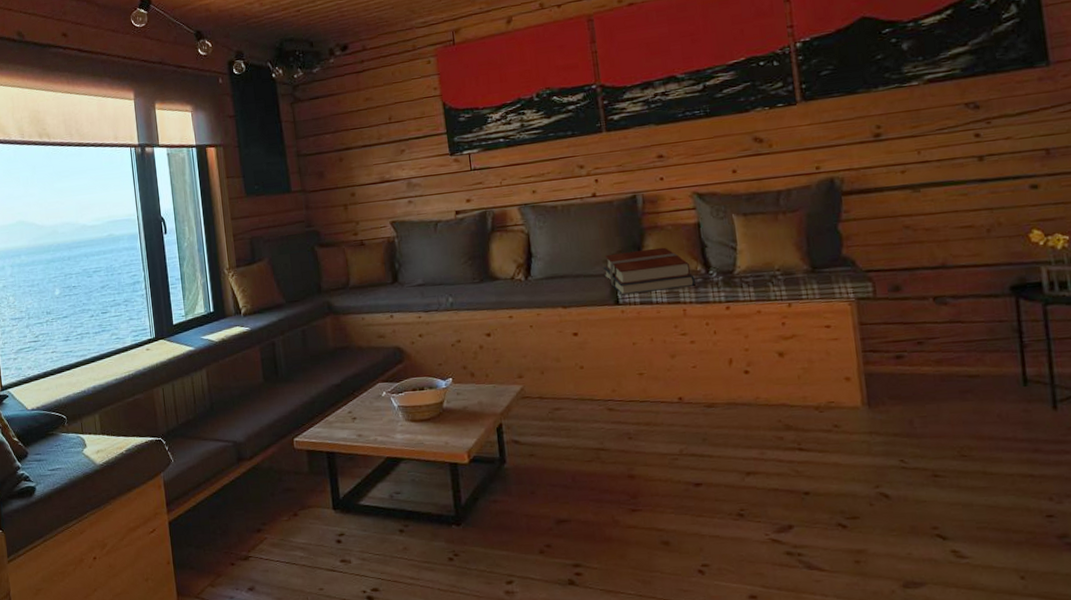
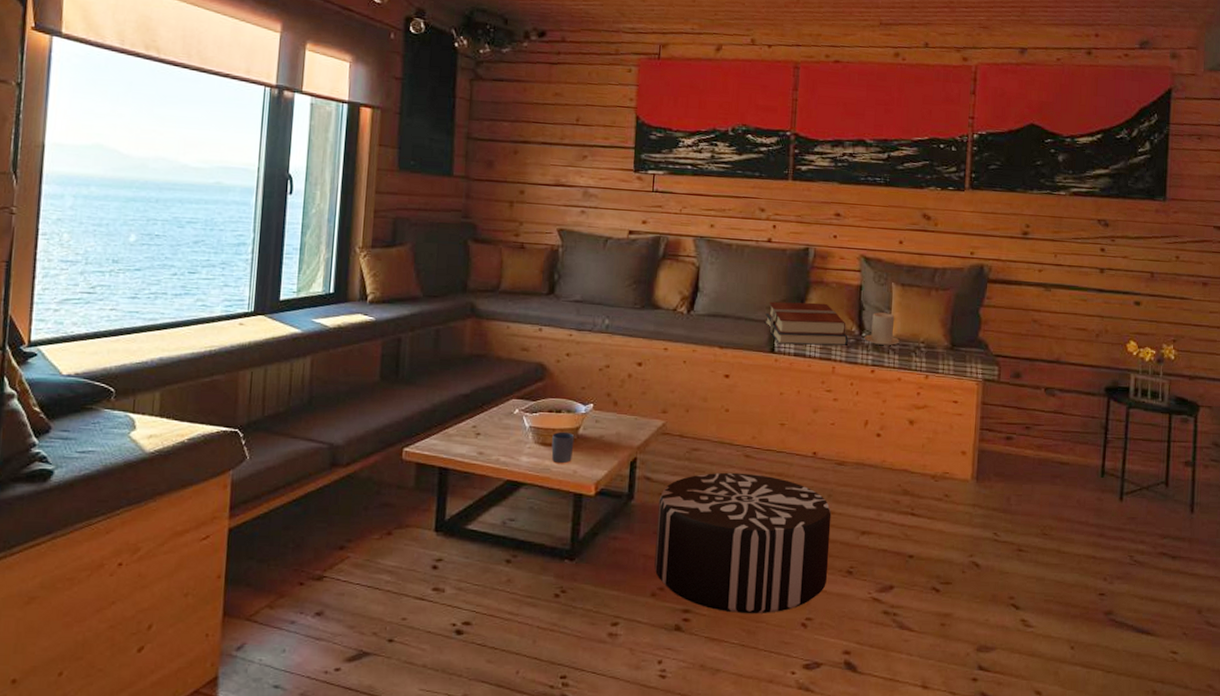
mug: none [420,407,442,438] -> present [551,431,575,464]
pouf: none [530,426,717,564] -> present [654,472,832,613]
candle: none [711,246,752,281] -> present [864,312,900,346]

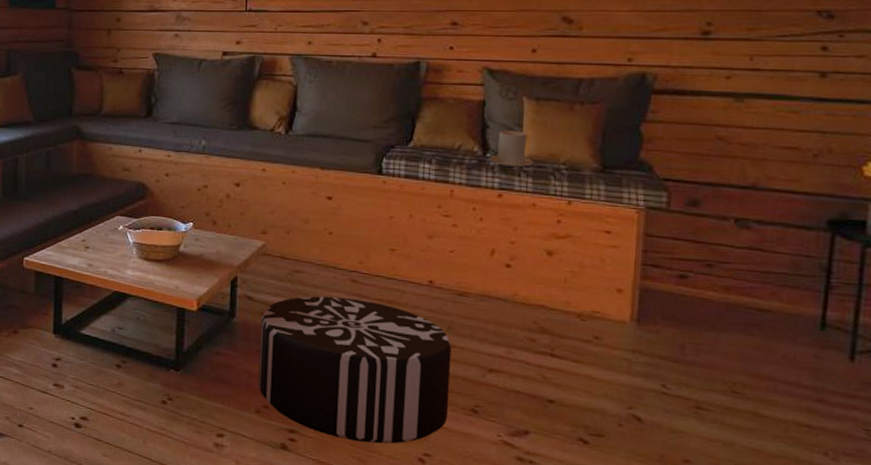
mug: present [551,431,575,464] -> none [154,248,176,279]
books: present [765,301,848,346] -> none [370,120,469,168]

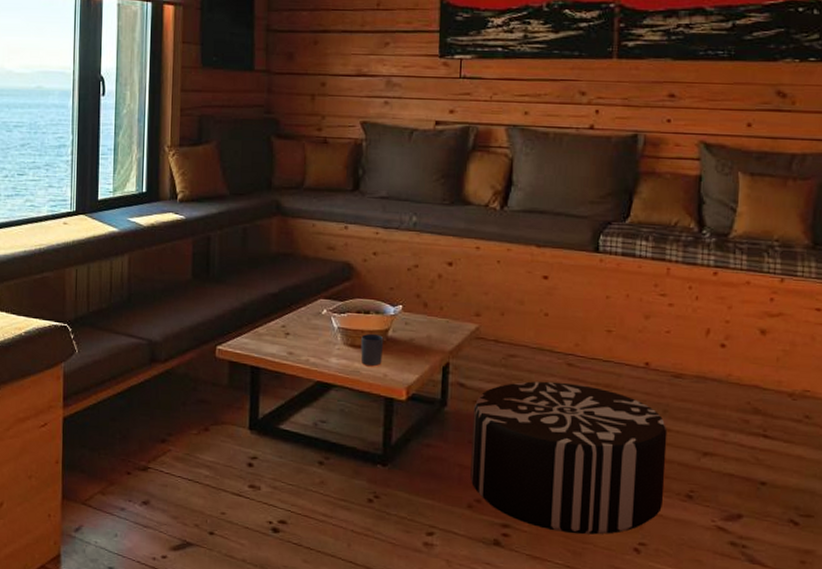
mug: none [154,248,176,279] -> present [360,333,384,367]
candle: present [488,130,534,168] -> none [704,206,748,245]

